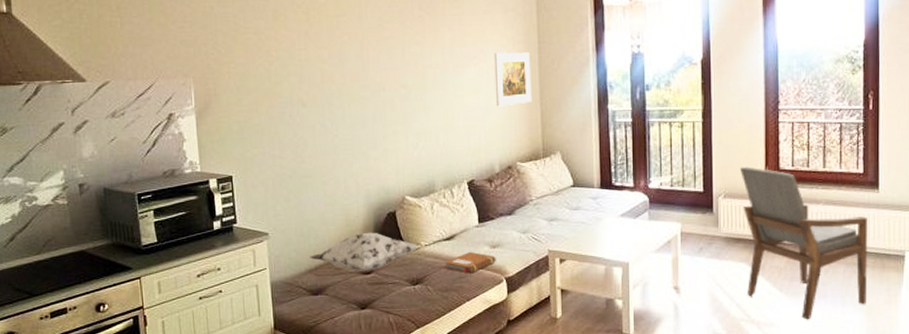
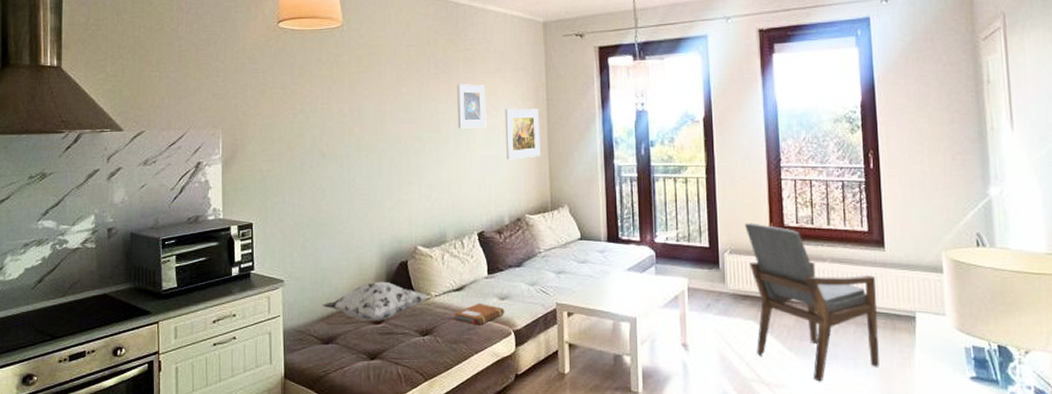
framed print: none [442,27,475,74] -> present [456,84,486,129]

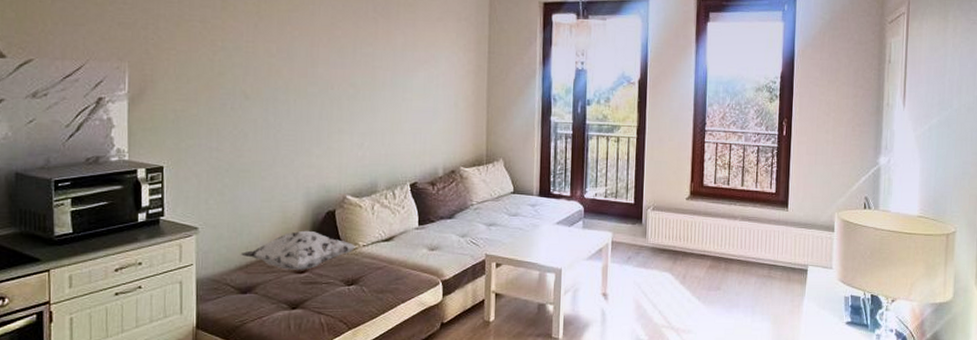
notebook: present [453,302,505,326] -> none [381,253,434,276]
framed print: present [456,84,486,129] -> none [395,30,426,78]
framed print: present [505,109,541,160] -> none [443,60,480,112]
armchair: present [745,223,879,382] -> none [668,182,777,327]

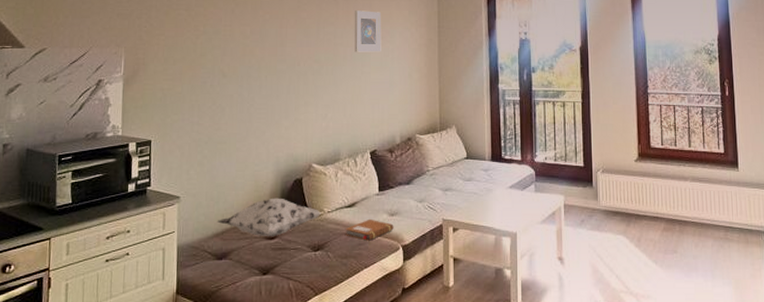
notebook: none [381,253,434,276] -> present [344,218,394,241]
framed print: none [395,30,426,78] -> present [354,10,382,52]

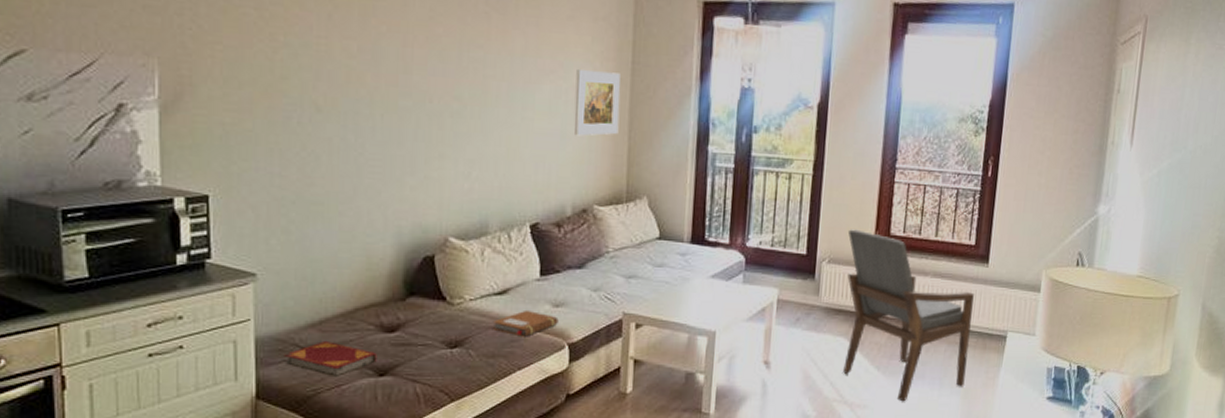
hardback book: none [197,248,262,275] -> present [284,341,377,376]
decorative pillow: present [217,198,322,237] -> none [312,279,462,330]
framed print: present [354,10,382,52] -> none [512,30,553,92]
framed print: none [399,35,431,83] -> present [574,70,621,136]
armchair: none [616,144,734,292] -> present [843,229,974,402]

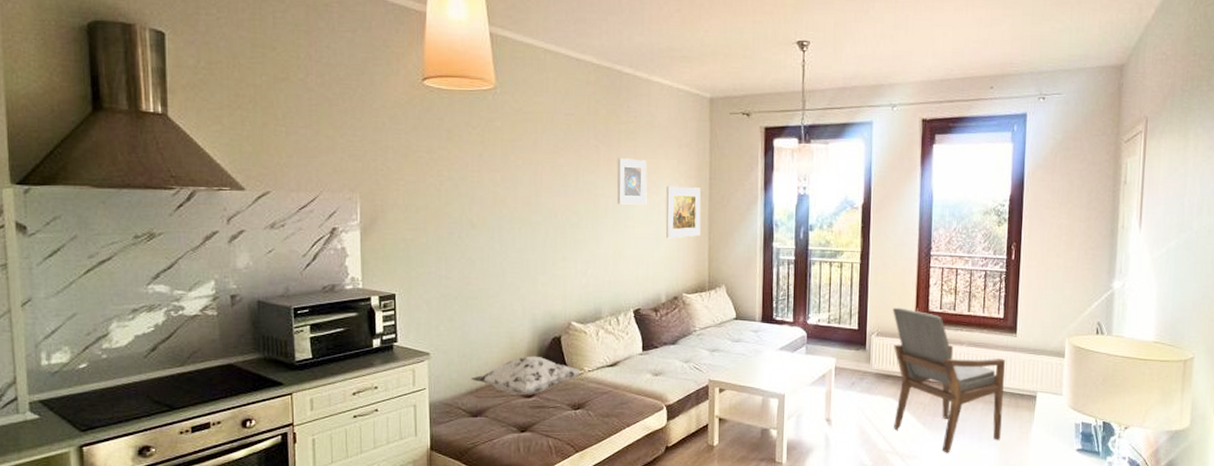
hardback book: present [284,341,377,376] -> none [451,405,519,432]
decorative pillow: none [312,279,462,330] -> present [470,356,582,396]
notebook: present [492,309,559,337] -> none [606,378,658,400]
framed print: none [512,30,553,92] -> present [617,158,647,205]

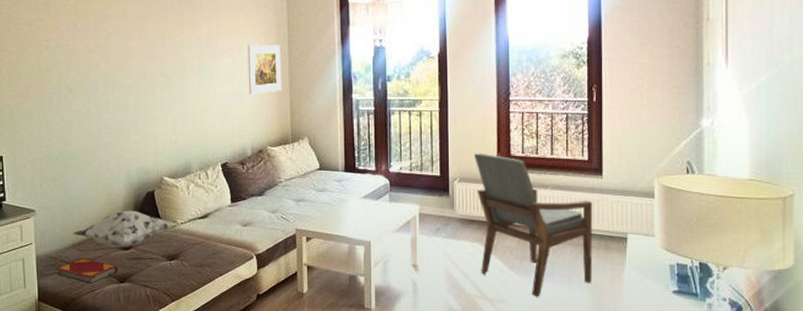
hardback book: none [451,405,519,432] -> present [56,258,118,284]
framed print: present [617,158,647,205] -> none [200,21,230,64]

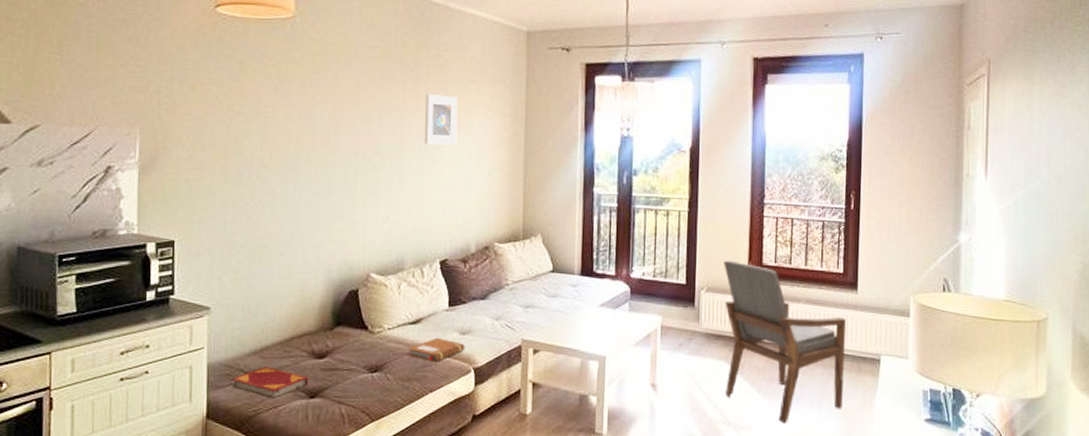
decorative pillow: present [72,210,175,248] -> none [255,311,381,356]
notebook: none [198,229,247,250] -> present [407,337,465,362]
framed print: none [200,21,230,64] -> present [424,94,458,145]
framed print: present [247,45,282,95] -> none [477,126,516,183]

